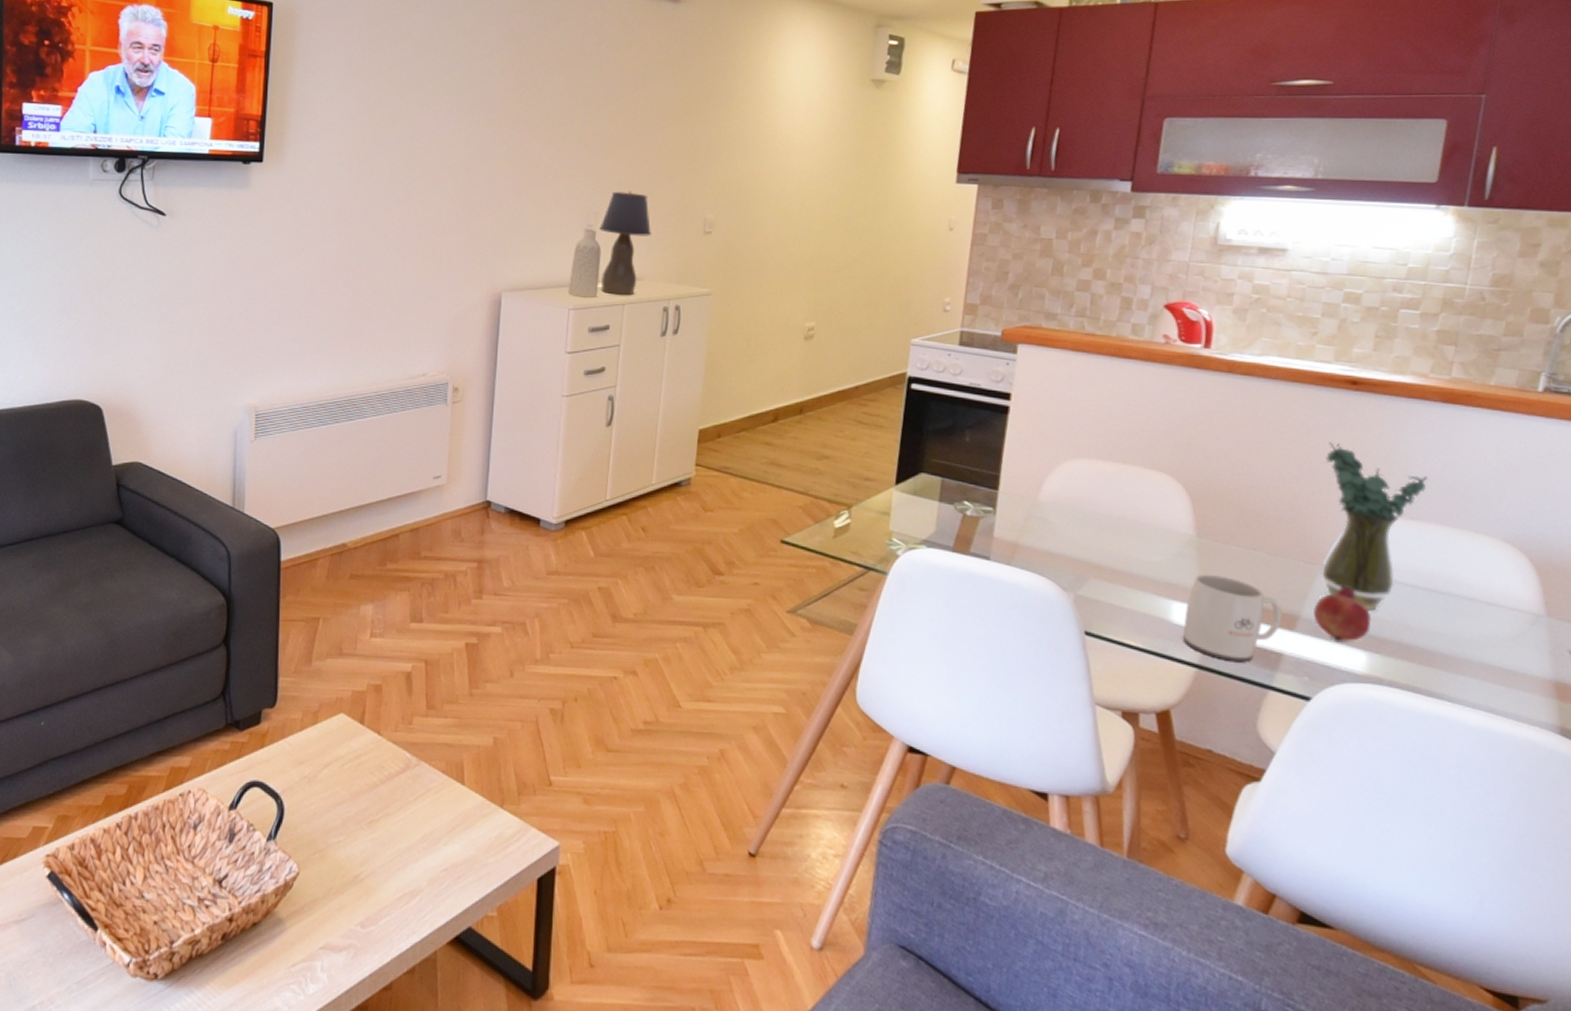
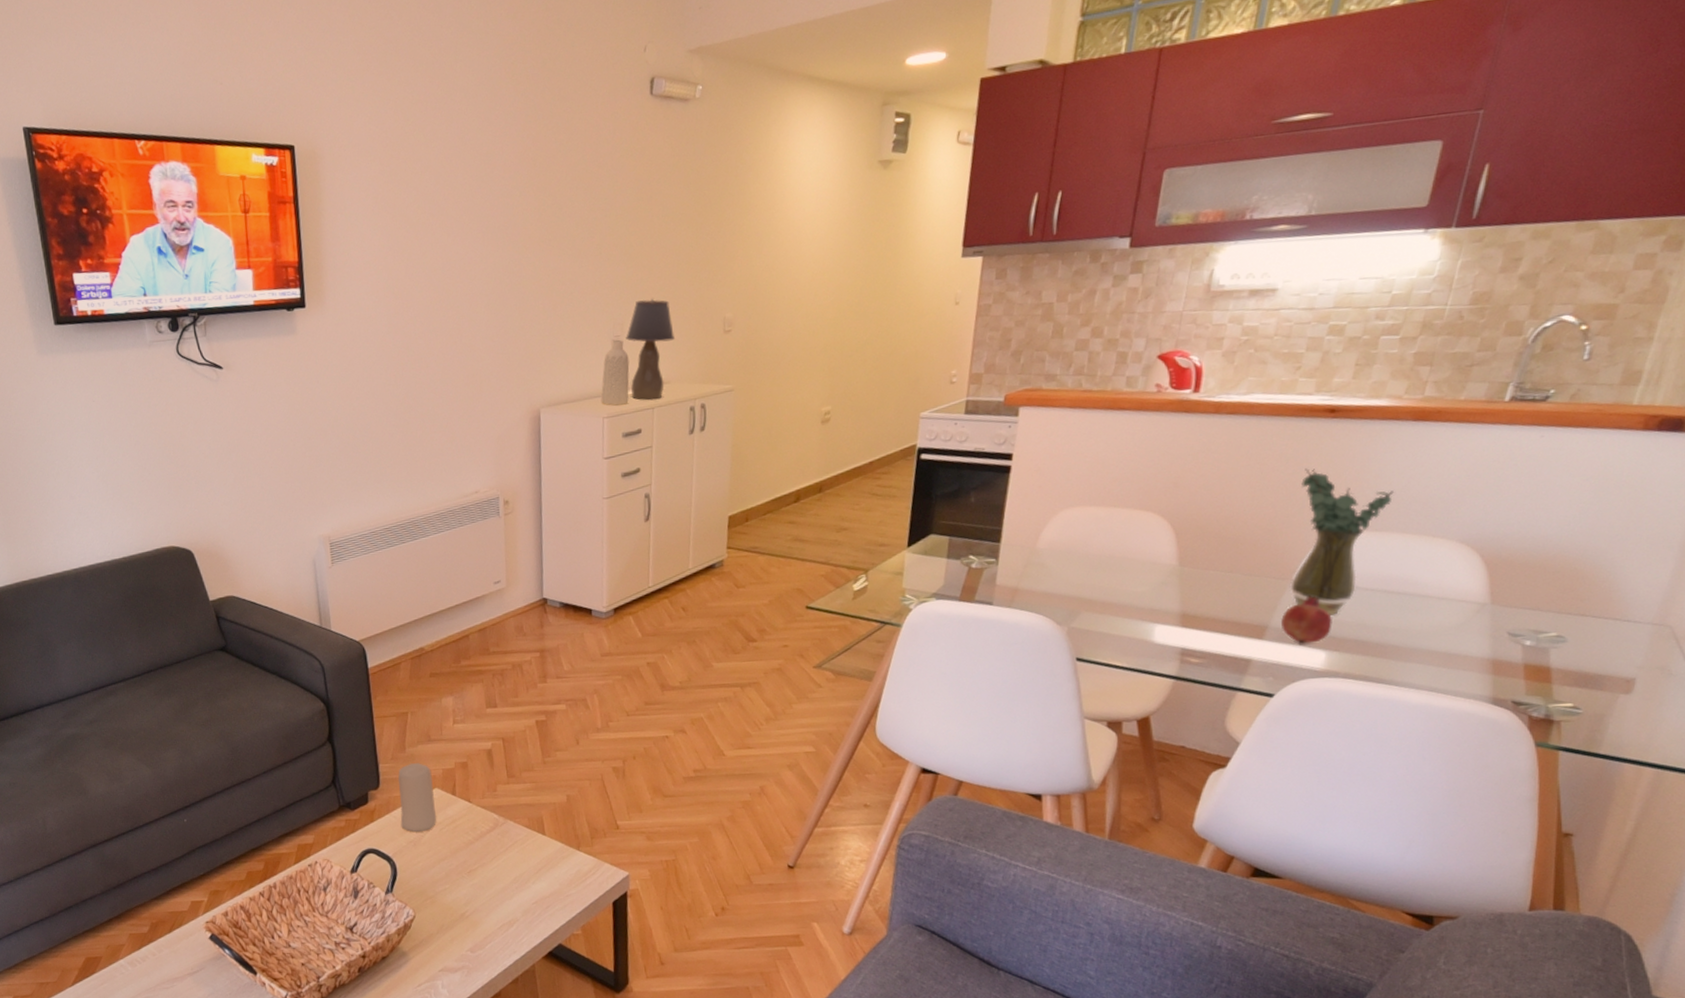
candle: none [295,680,339,765] -> present [397,763,437,832]
mug: present [1183,574,1282,662] -> none [1163,597,1252,671]

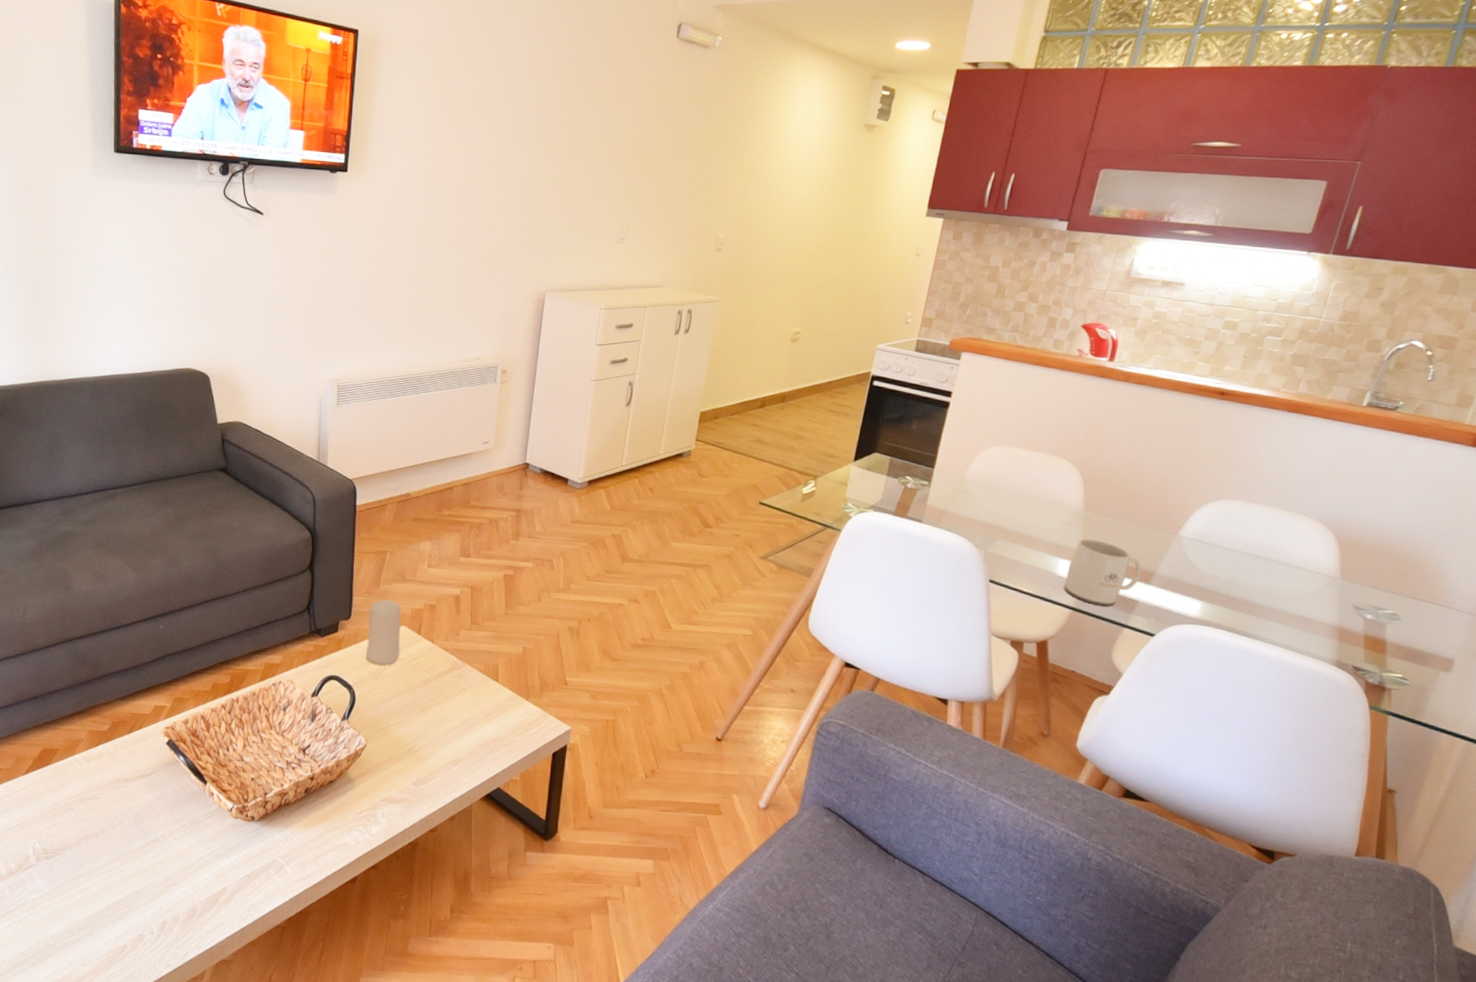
vase: present [601,339,630,406] -> none [600,242,630,300]
table lamp: present [626,298,675,401] -> none [628,211,672,300]
mug: none [1163,597,1252,671] -> present [1064,538,1141,607]
fruit: present [1281,596,1332,644] -> none [1166,551,1209,593]
vase: present [1291,468,1395,617] -> none [1176,440,1268,572]

